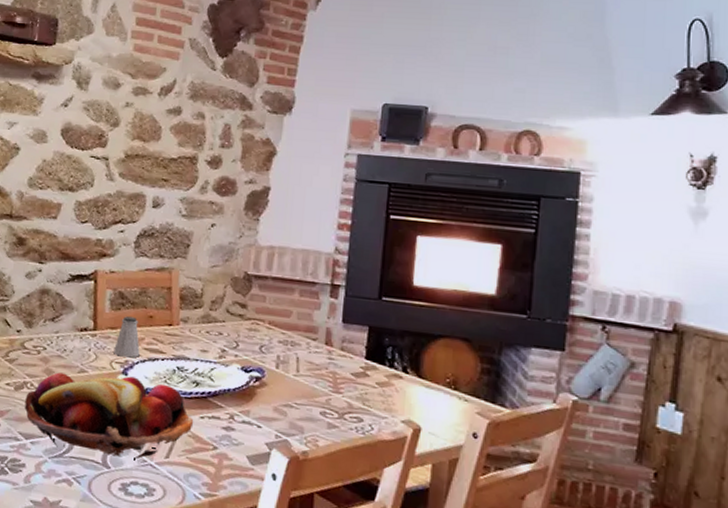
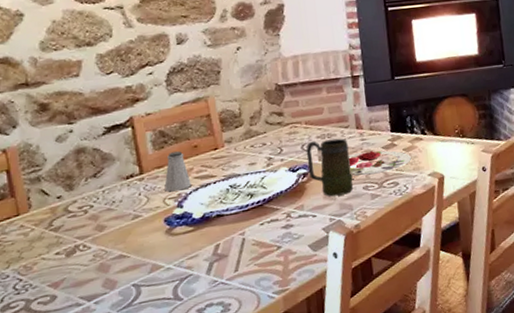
fruit basket: present [24,372,194,462] -> none [80,204,255,304]
mug: none [261,344,312,414] -> present [306,138,354,197]
plate: none [308,371,384,403] -> present [348,150,411,176]

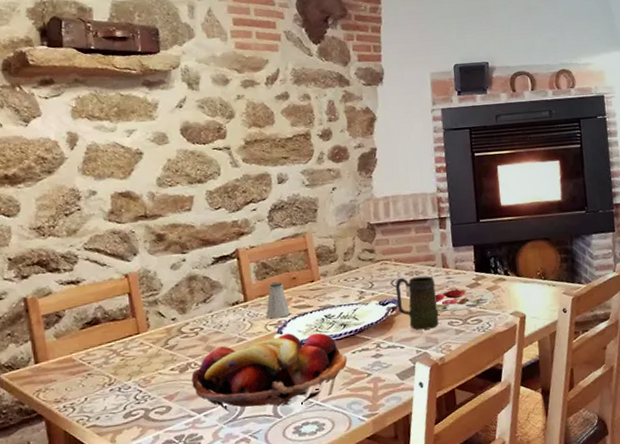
fruit basket: none [80,204,255,304] -> present [191,333,348,419]

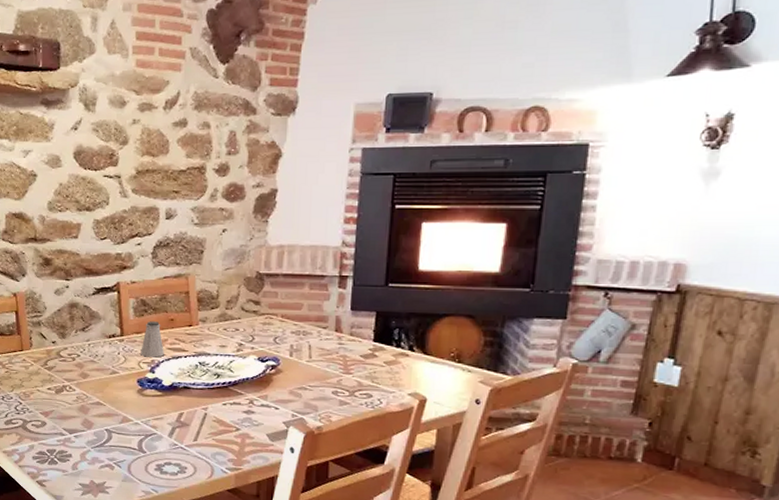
fruit basket: present [191,333,348,419] -> none [66,374,217,449]
mug: present [395,276,439,330] -> none [277,335,323,395]
plate: present [434,289,494,312] -> none [320,356,392,382]

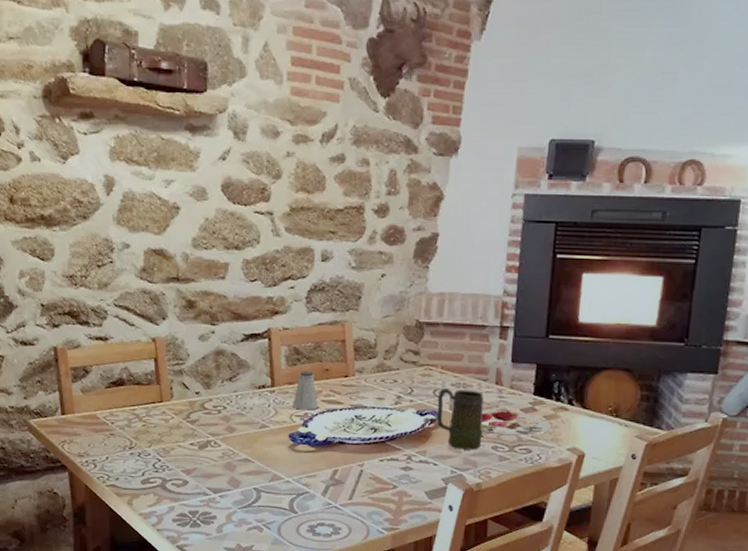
mug: none [277,335,323,395] -> present [436,387,484,450]
plate: none [320,356,392,382] -> present [480,410,551,436]

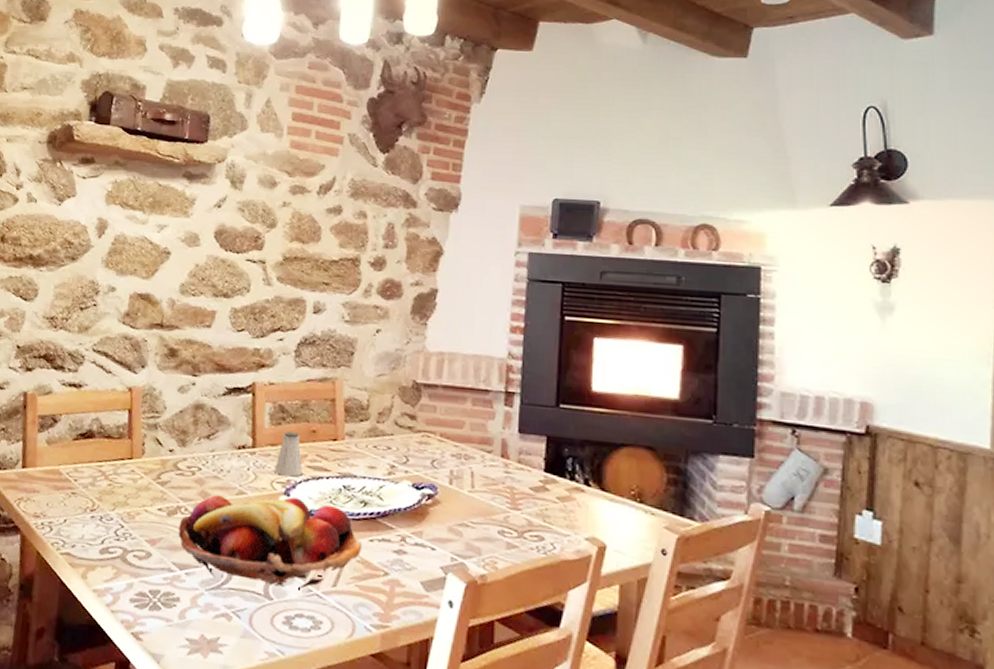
fruit basket: none [210,428,374,509] -> present [178,495,363,593]
mug: present [436,387,484,450] -> none [434,458,488,534]
plate: present [480,410,551,436] -> none [484,486,565,520]

